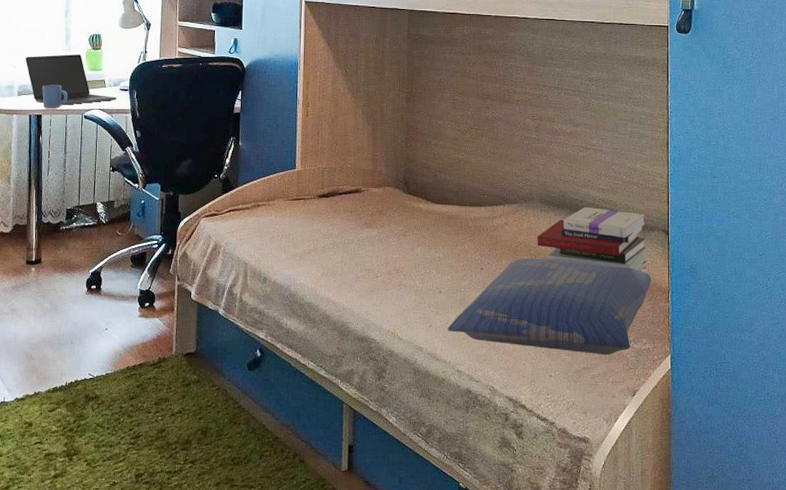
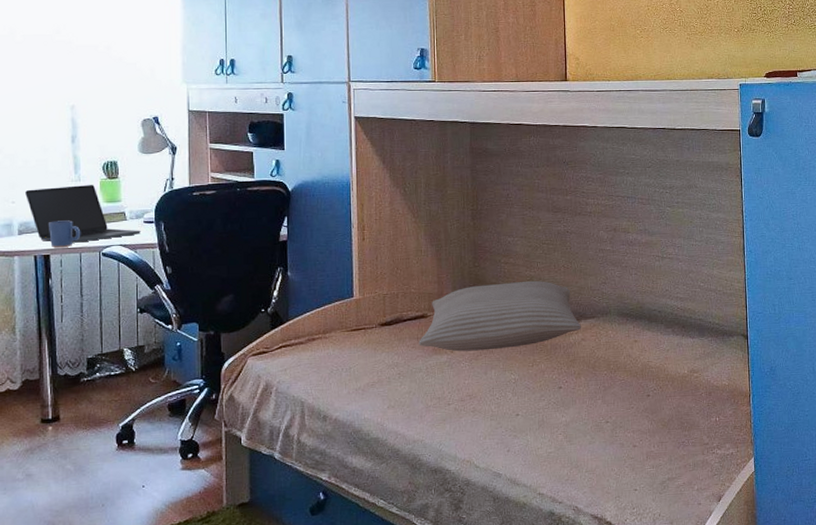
pillow: none [352,163,504,228] -> present [418,280,581,352]
cushion: present [448,258,651,356] -> none [527,370,732,464]
books: present [537,206,648,271] -> none [616,316,728,377]

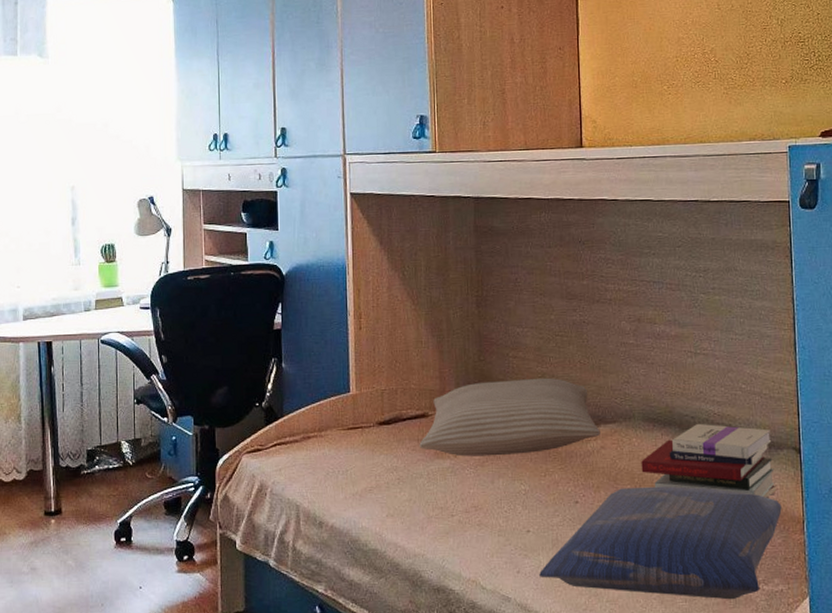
laptop: present [25,185,141,243] -> none [29,269,137,329]
mug: present [49,220,81,247] -> none [51,306,81,334]
cushion: none [527,370,732,464] -> present [539,486,782,600]
books: none [616,316,728,377] -> present [641,423,777,498]

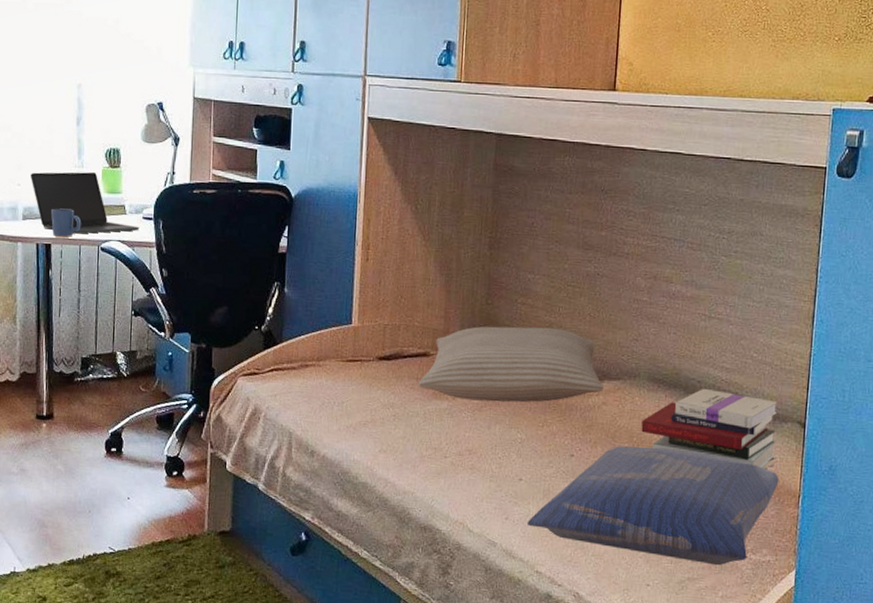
laptop: none [29,269,137,329] -> present [31,172,139,234]
mug: none [51,306,81,334] -> present [51,208,82,237]

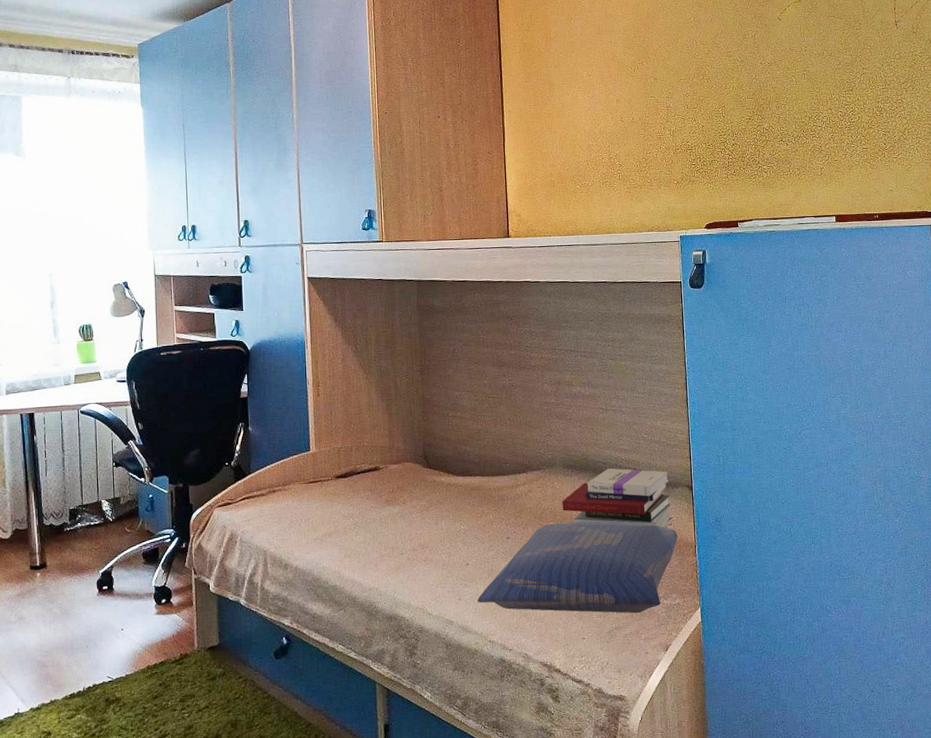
laptop: present [31,172,139,234] -> none [11,347,114,402]
mug: present [51,208,82,237] -> none [32,380,61,406]
pillow: present [418,326,604,403] -> none [372,433,528,503]

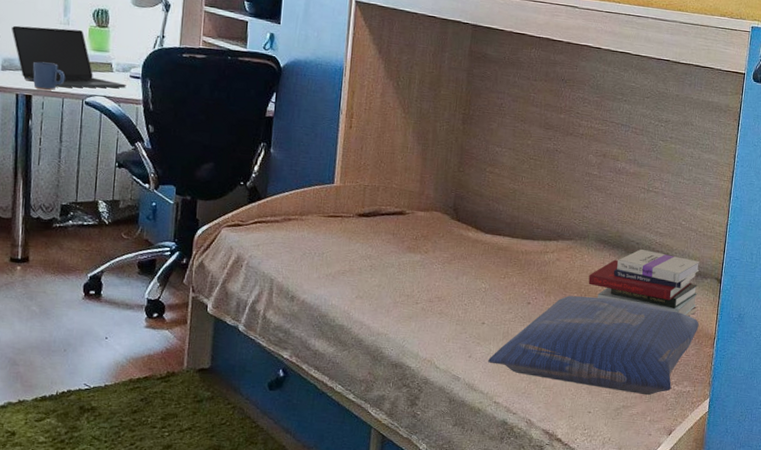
laptop: none [11,347,114,402] -> present [12,25,126,88]
mug: none [32,380,61,406] -> present [33,61,66,90]

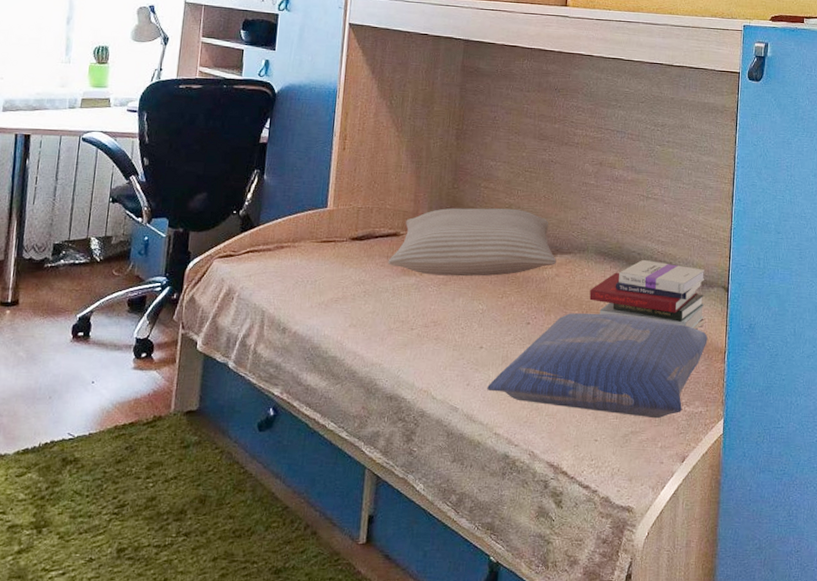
laptop: present [12,25,126,88] -> none [14,67,123,125]
mug: present [33,61,66,90] -> none [32,101,64,128]
pillow: none [394,190,558,257] -> present [388,208,556,277]

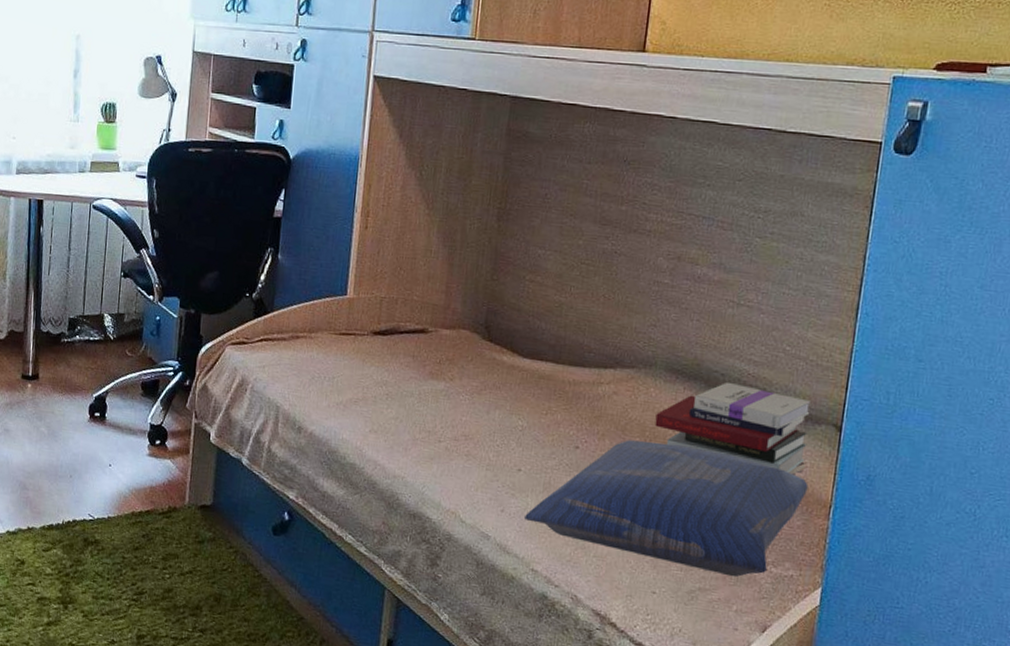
pillow: present [388,208,556,277] -> none [413,303,615,388]

